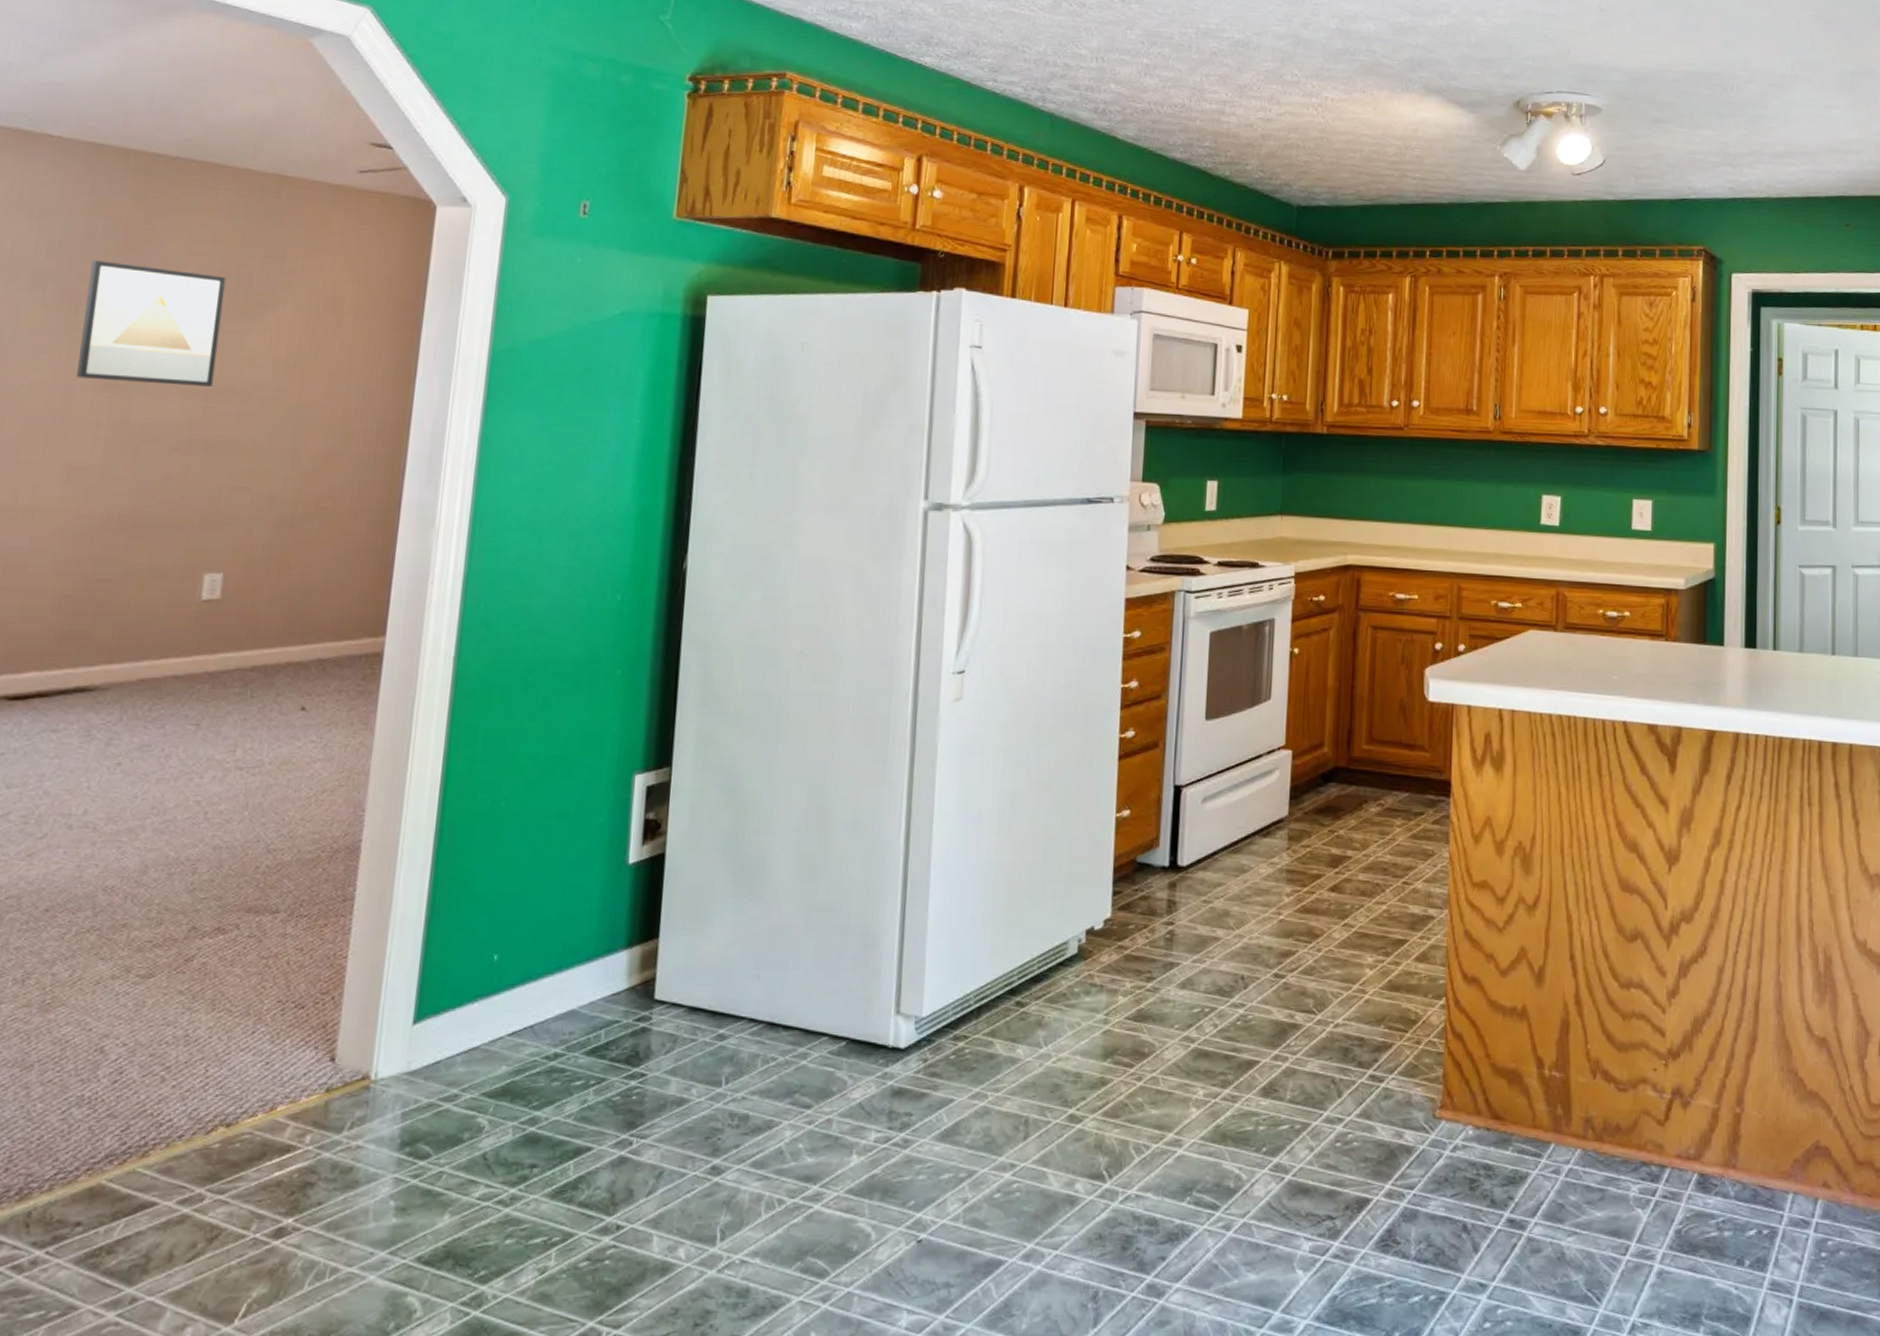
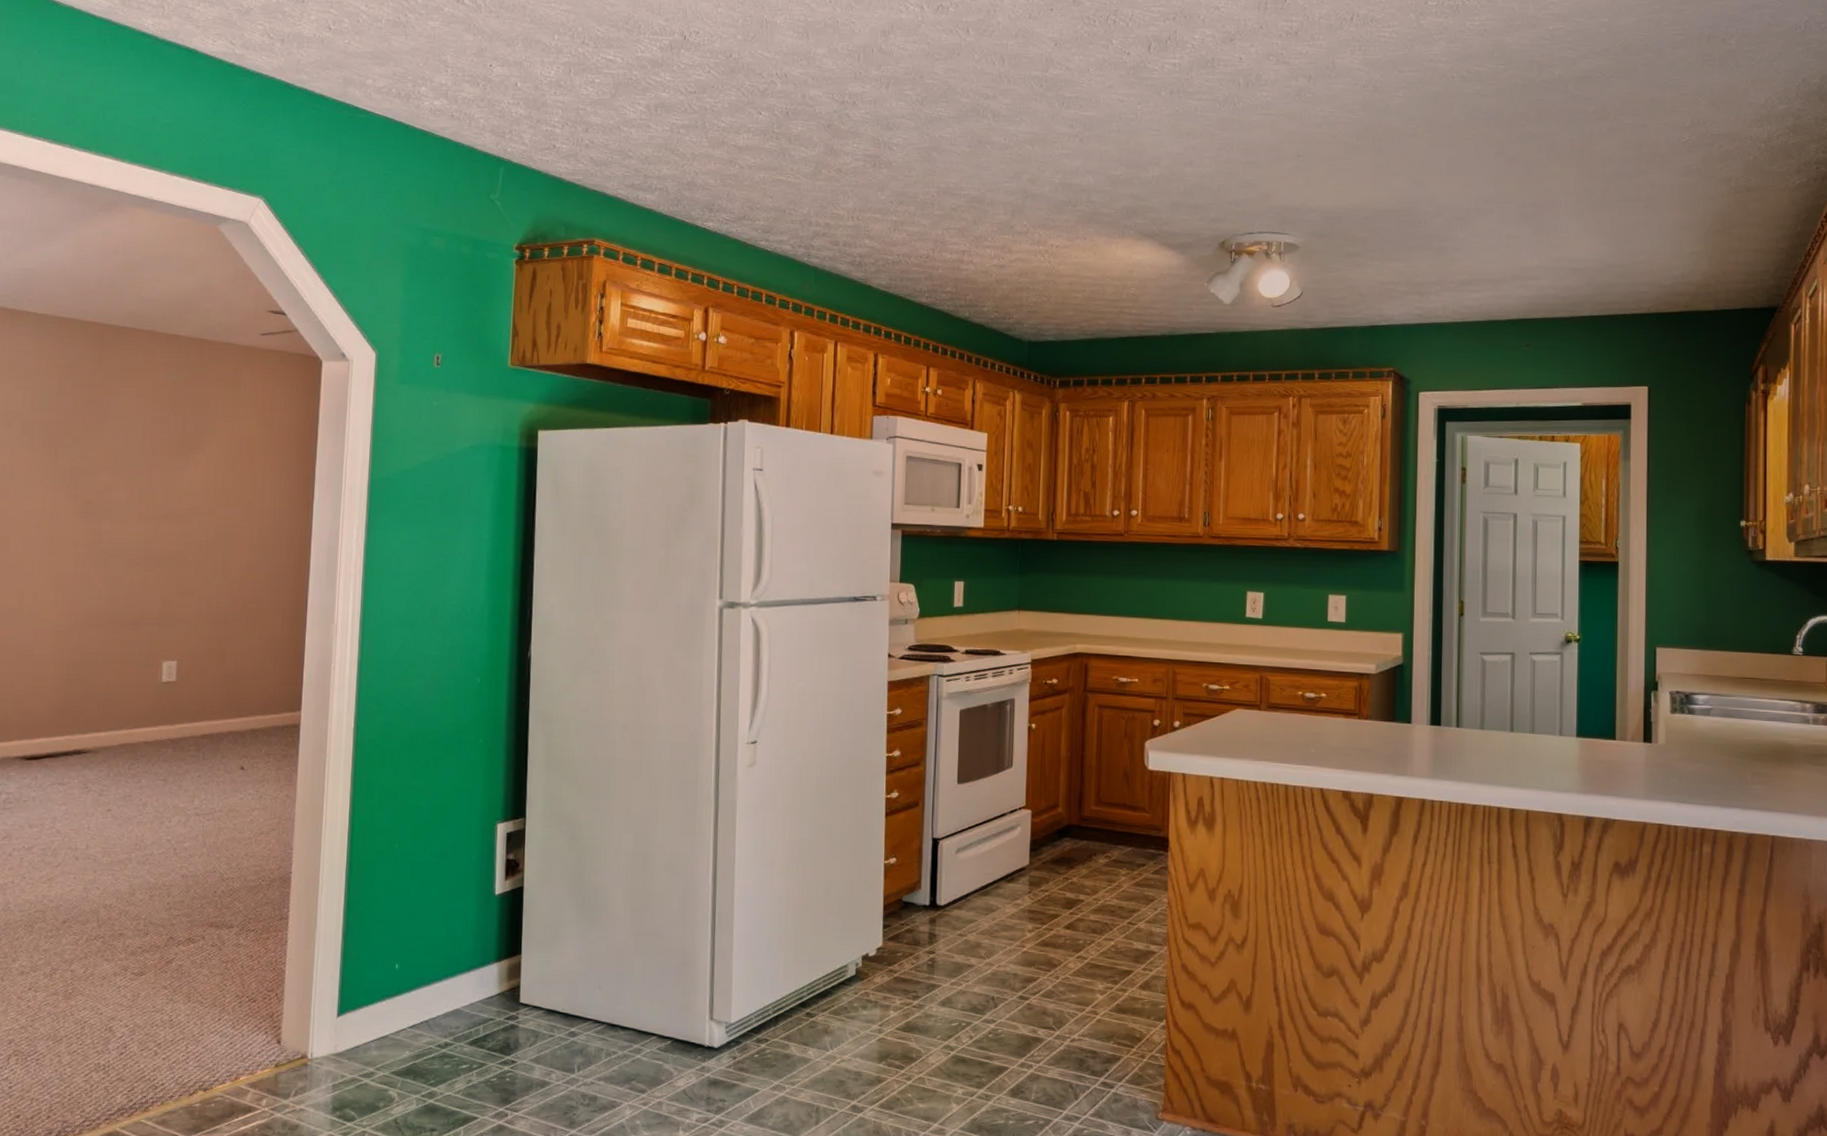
wall art: present [76,260,226,387] -> none [60,412,166,512]

